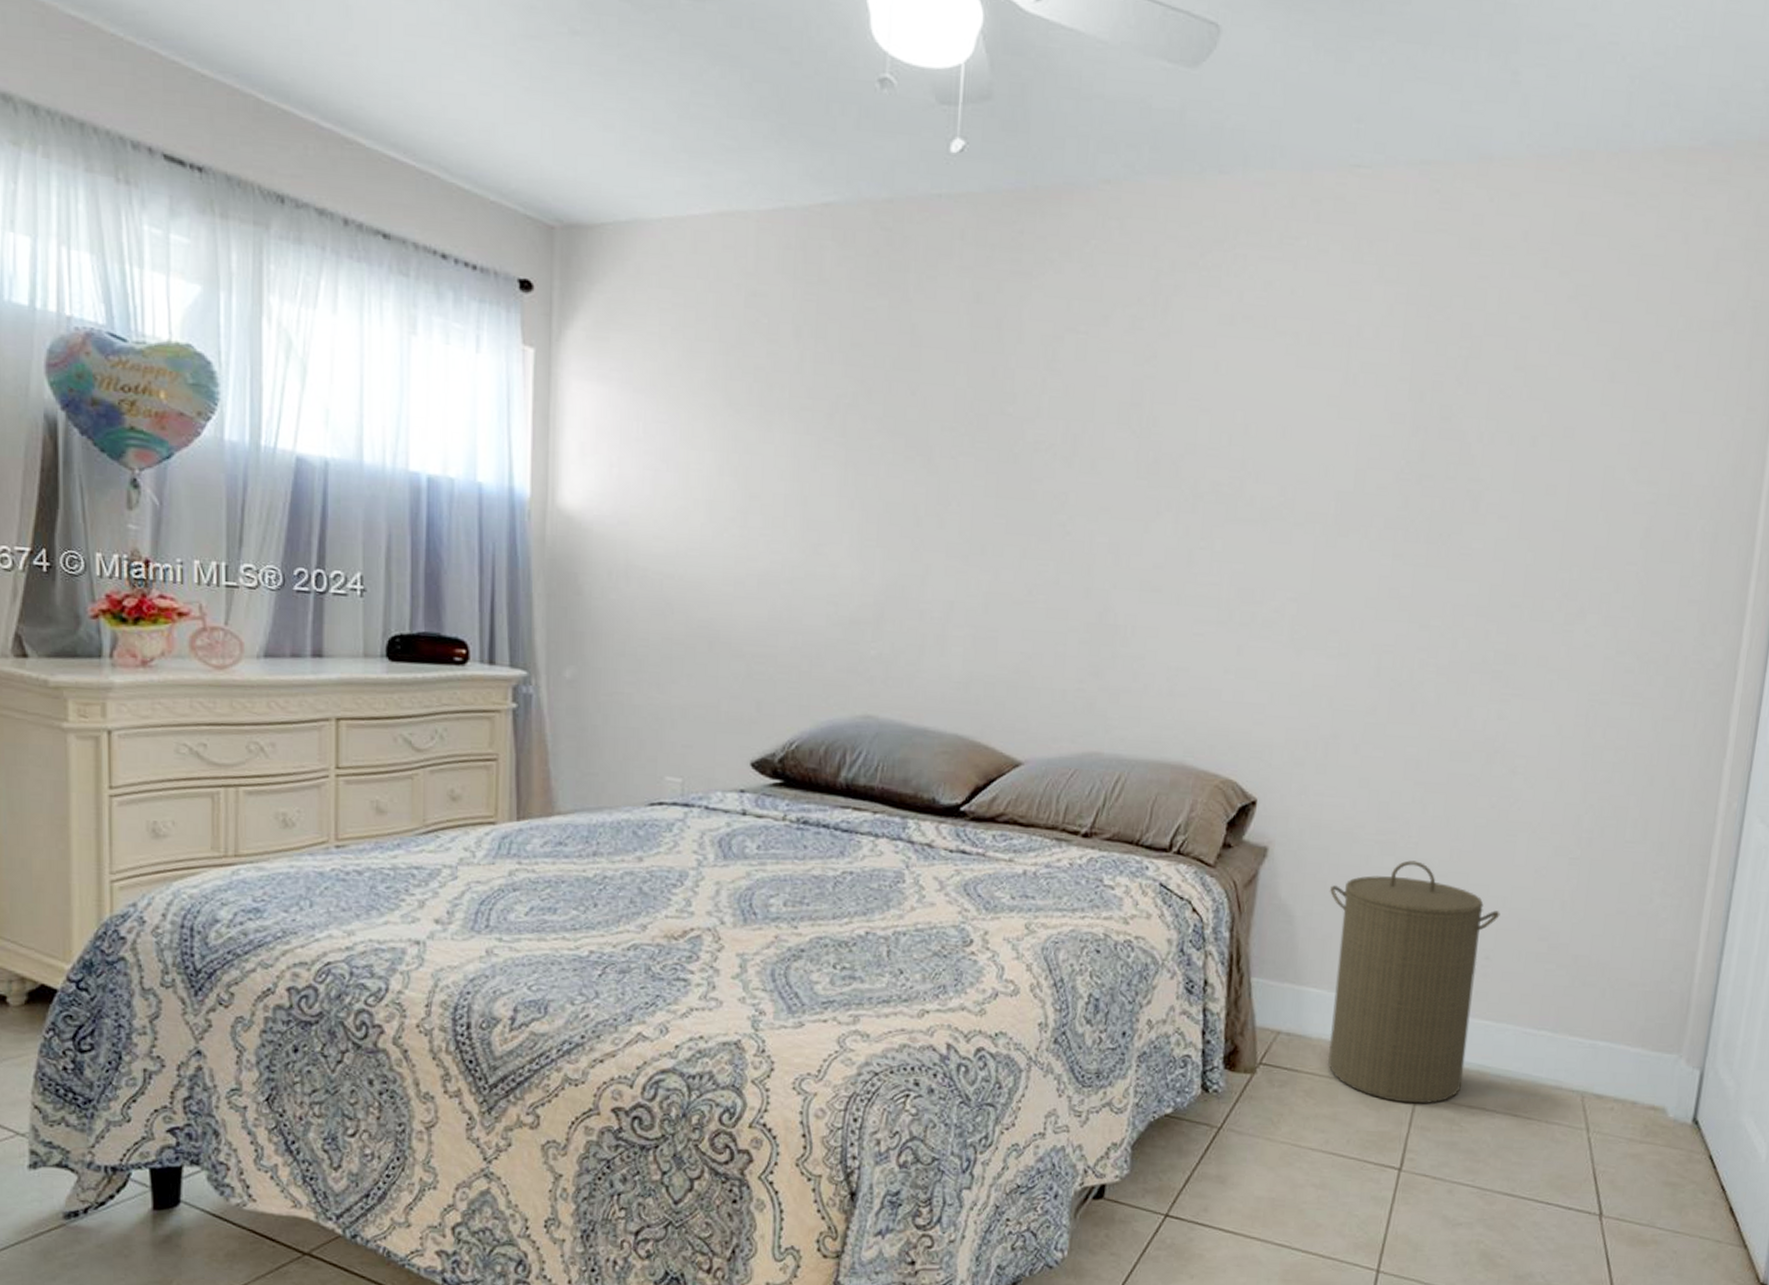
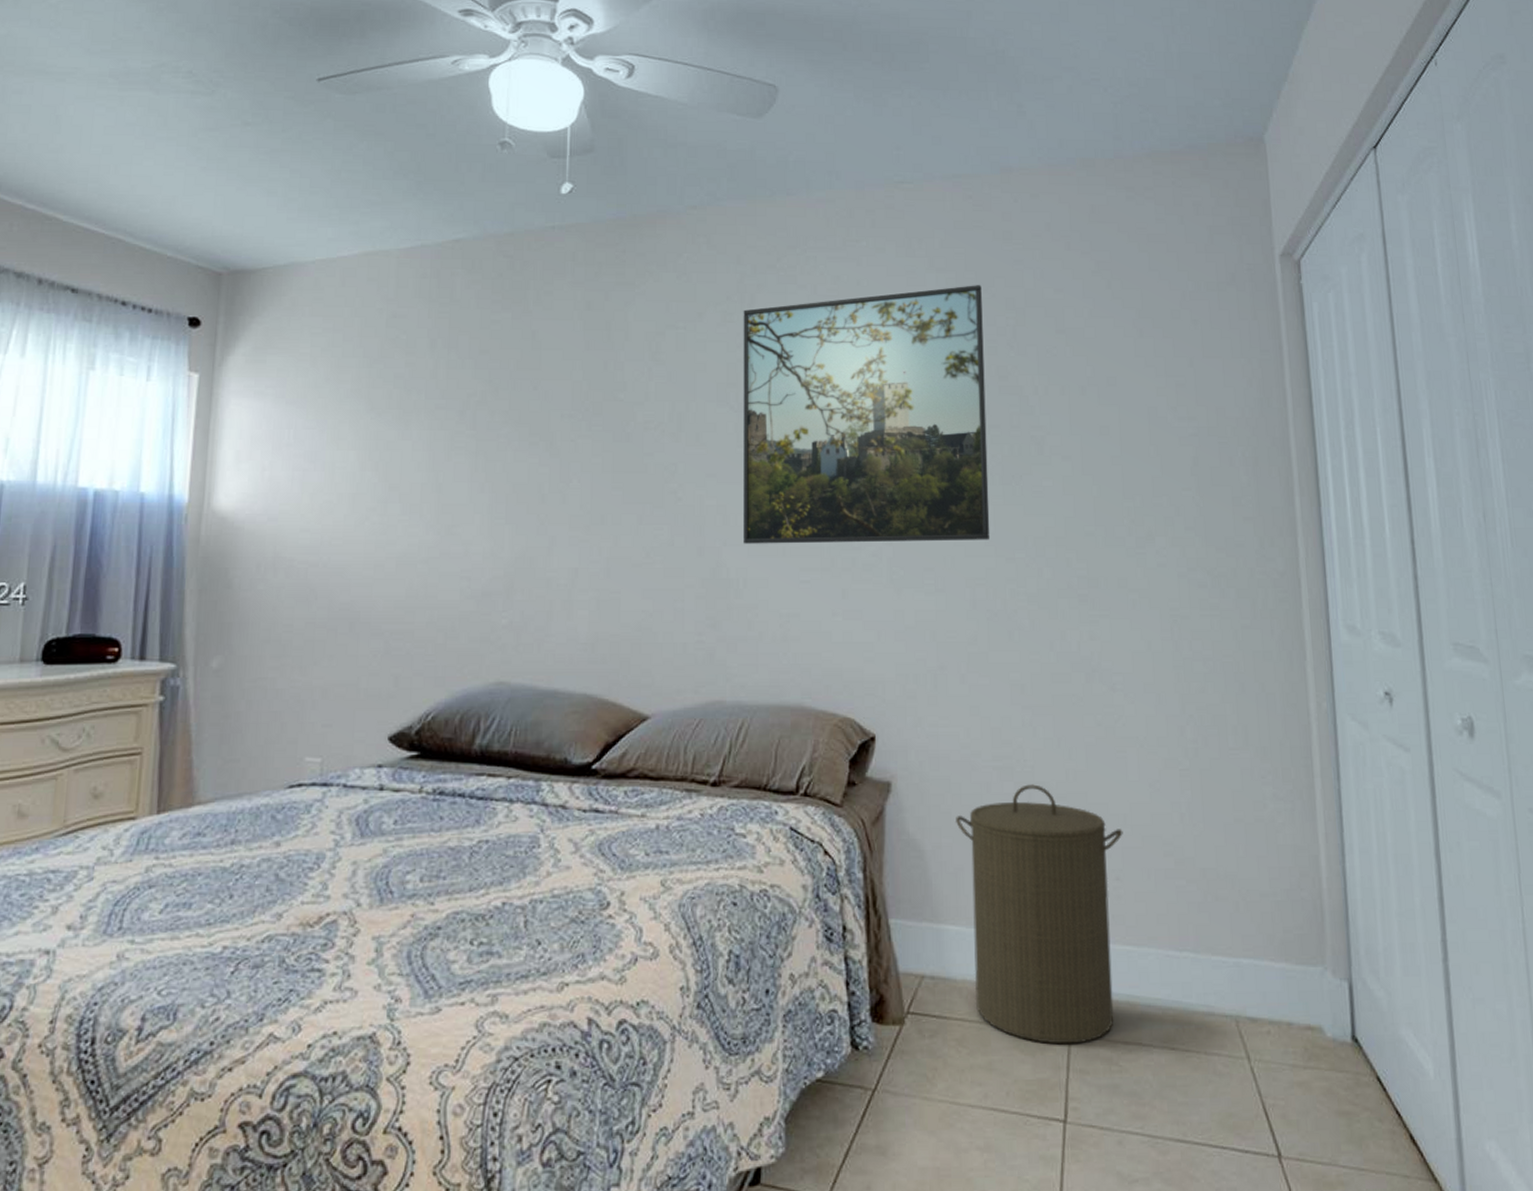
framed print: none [1135,303,1436,604] -> present [743,285,990,544]

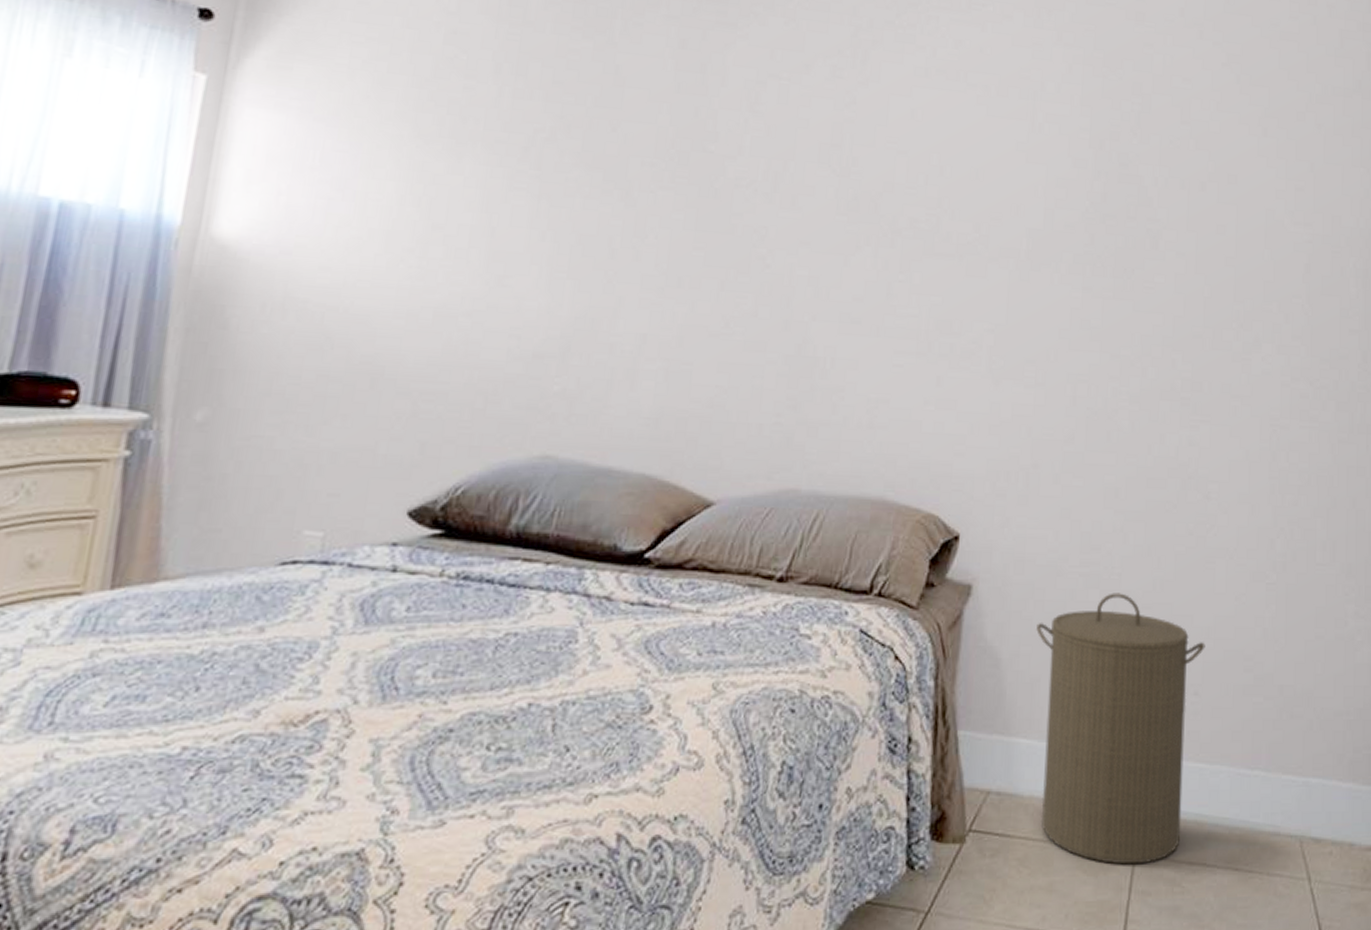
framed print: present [743,285,990,544] -> none [835,64,1109,335]

